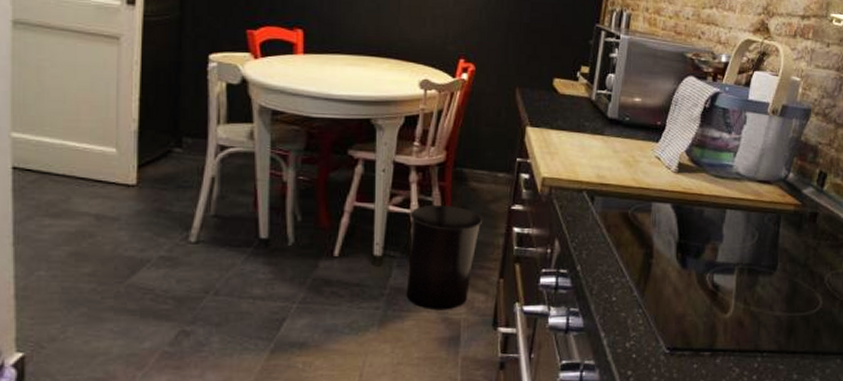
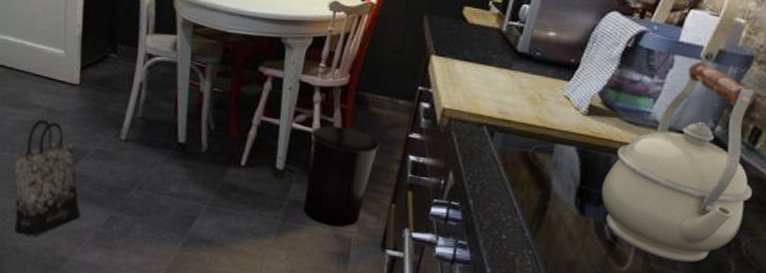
shopping bag: none [52,228,141,367] -> present [14,119,80,236]
kettle: none [699,116,827,302] -> present [601,61,755,262]

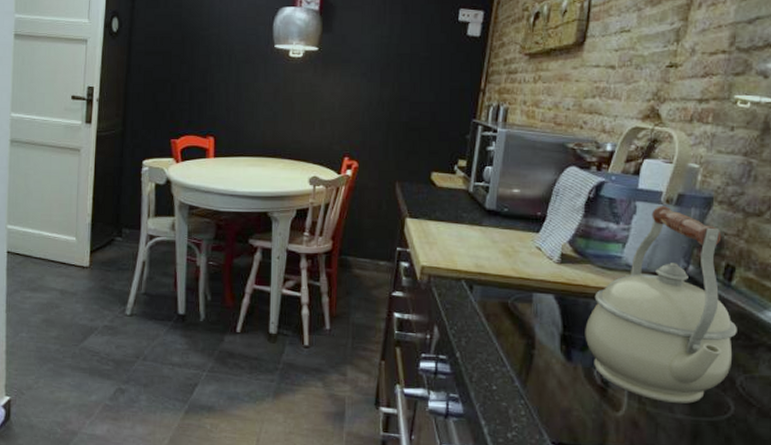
shopping bag: present [14,119,80,236] -> none [29,300,90,412]
waste bin: present [303,125,380,227] -> none [297,289,365,387]

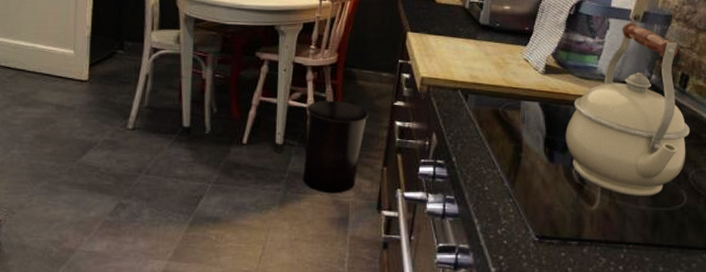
waste bin: none [297,289,365,387] -> present [303,100,368,194]

